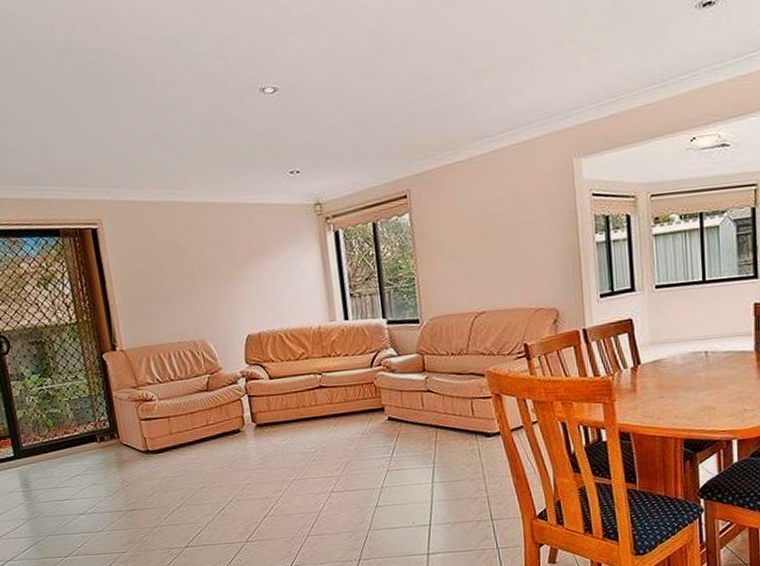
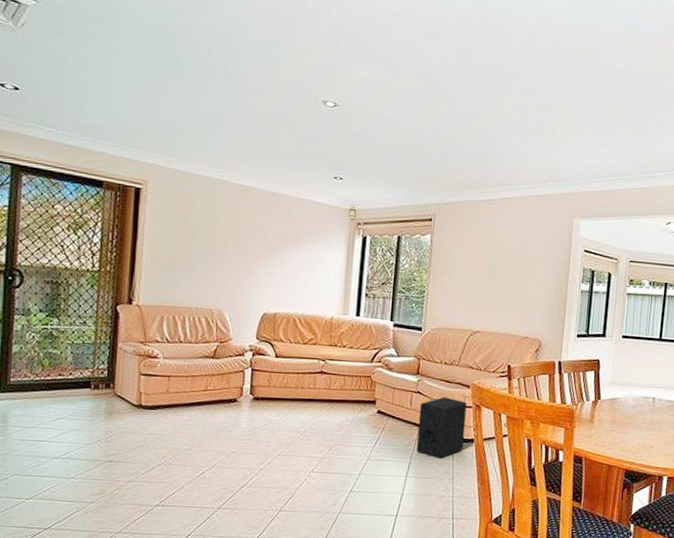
speaker: none [433,390,489,459] -> present [416,397,467,459]

